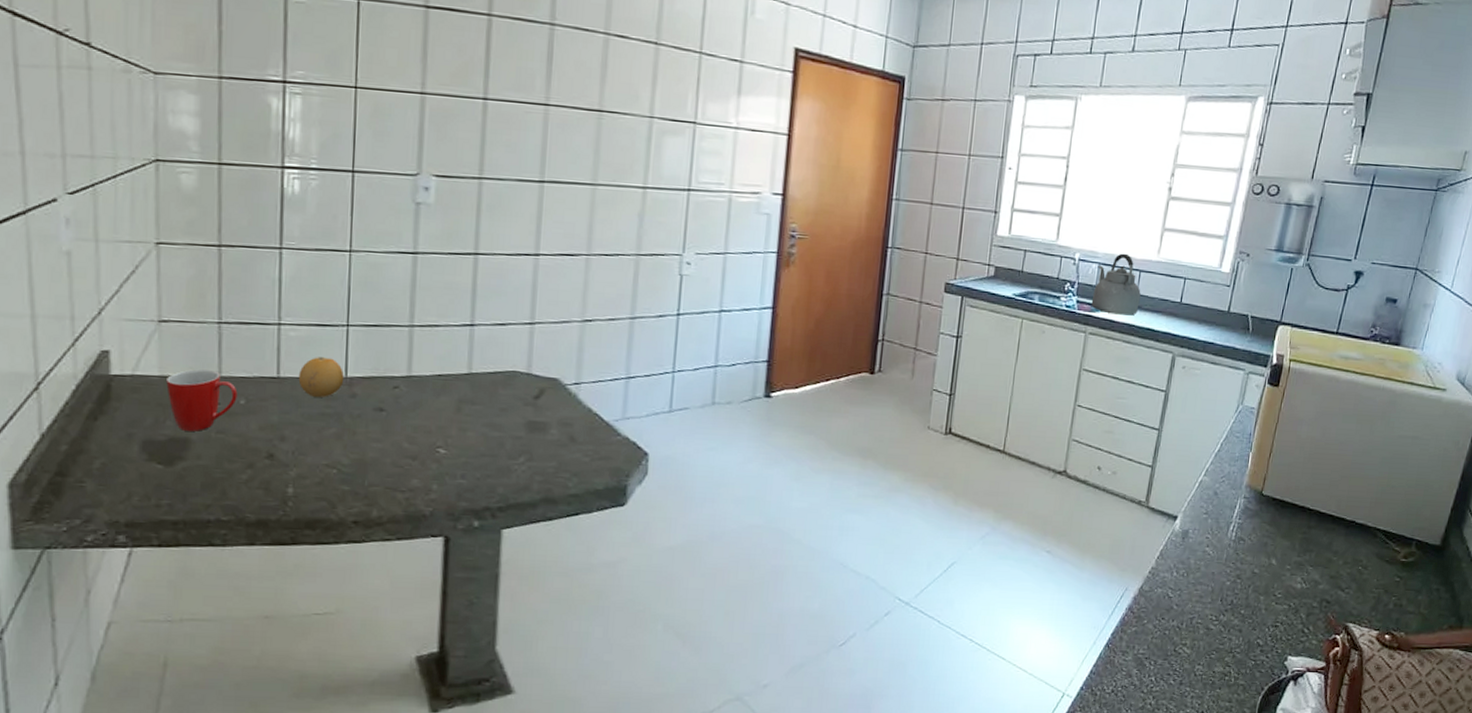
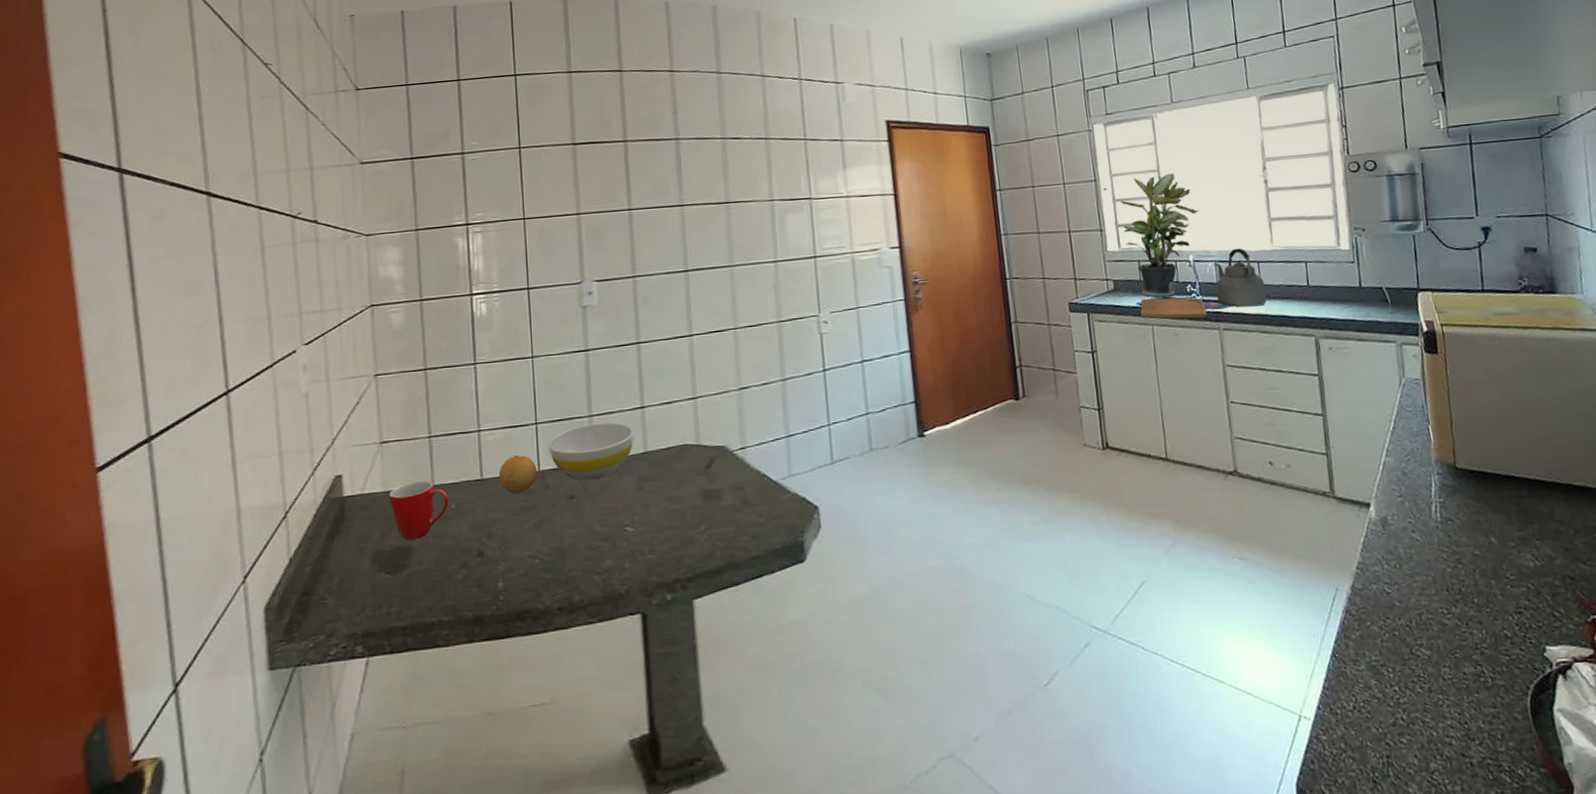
bowl: none [359,334,459,395] -> present [548,422,634,481]
cutting board: none [1014,290,1079,320] -> present [1140,298,1208,319]
potted plant: none [1016,161,1097,292] -> present [1120,173,1199,298]

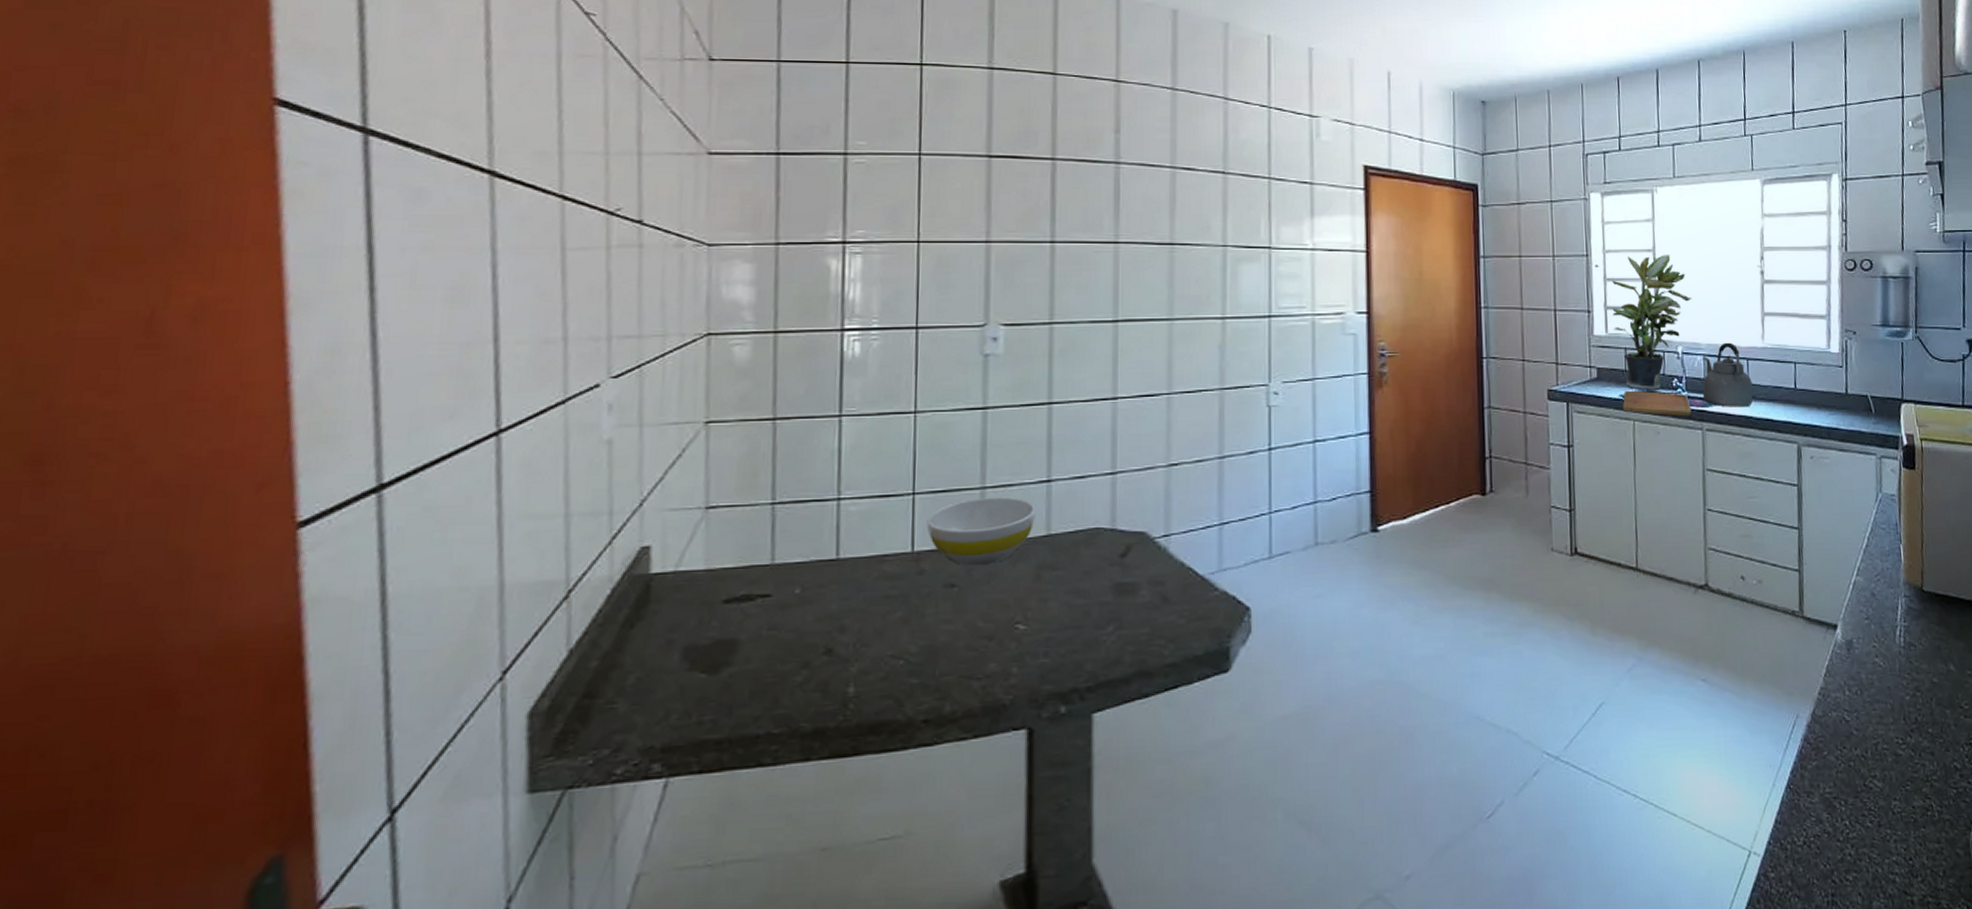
mug: present [389,480,449,541] -> none [713,558,792,632]
fruit: present [498,455,538,493] -> none [860,532,911,578]

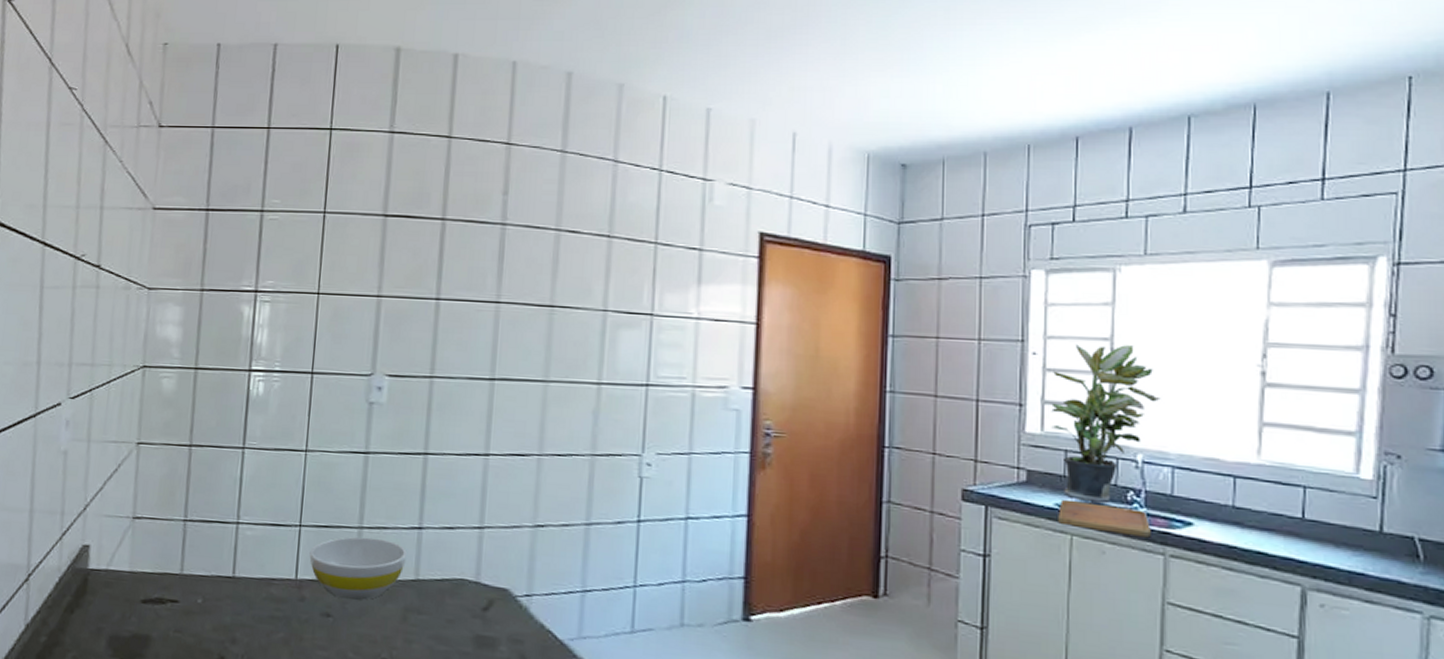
kettle: present [1702,342,1753,407] -> none [1167,454,1240,534]

